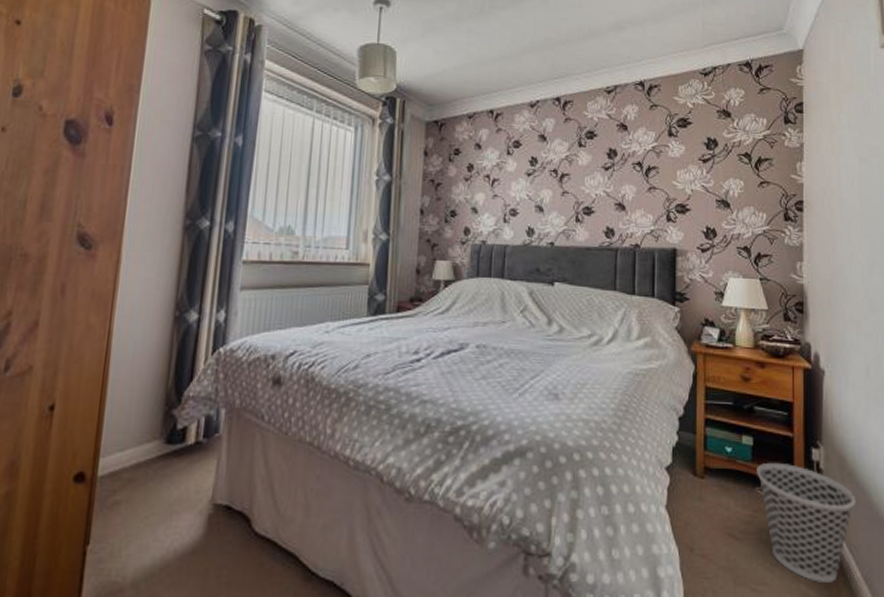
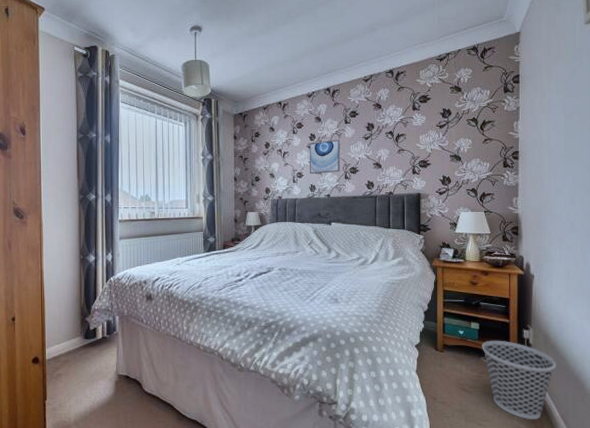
wall art: none [528,167,571,213] -> present [310,139,341,175]

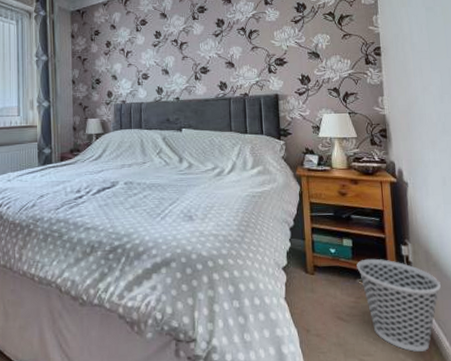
wall art: present [310,139,341,175] -> none [155,37,190,76]

